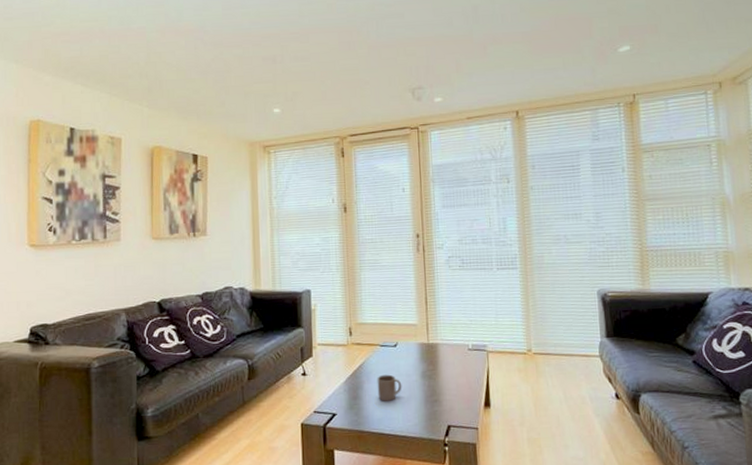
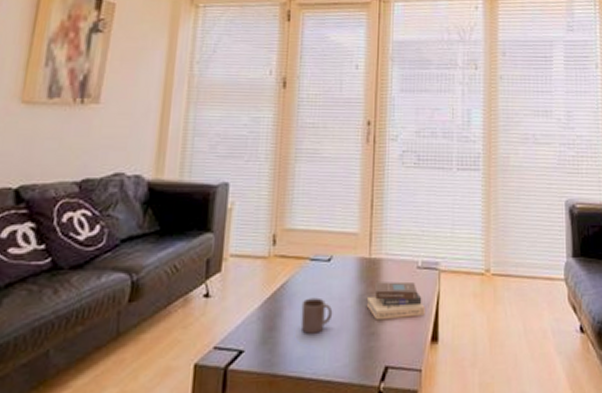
books: none [428,360,478,391] -> present [366,281,425,321]

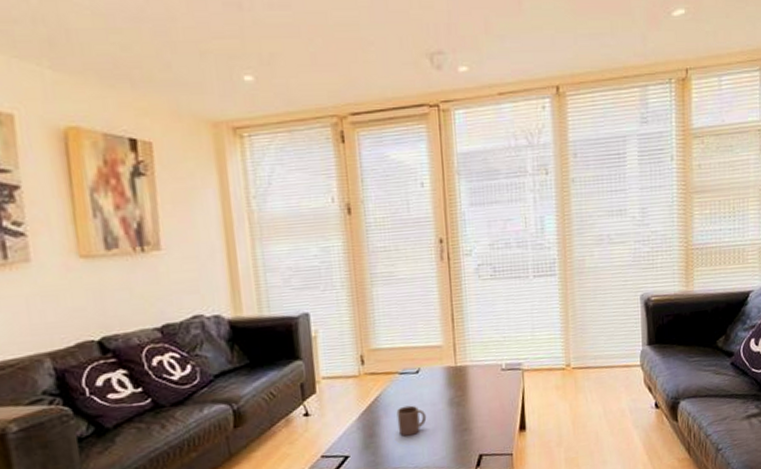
books: present [366,281,425,321] -> none [456,383,512,418]

